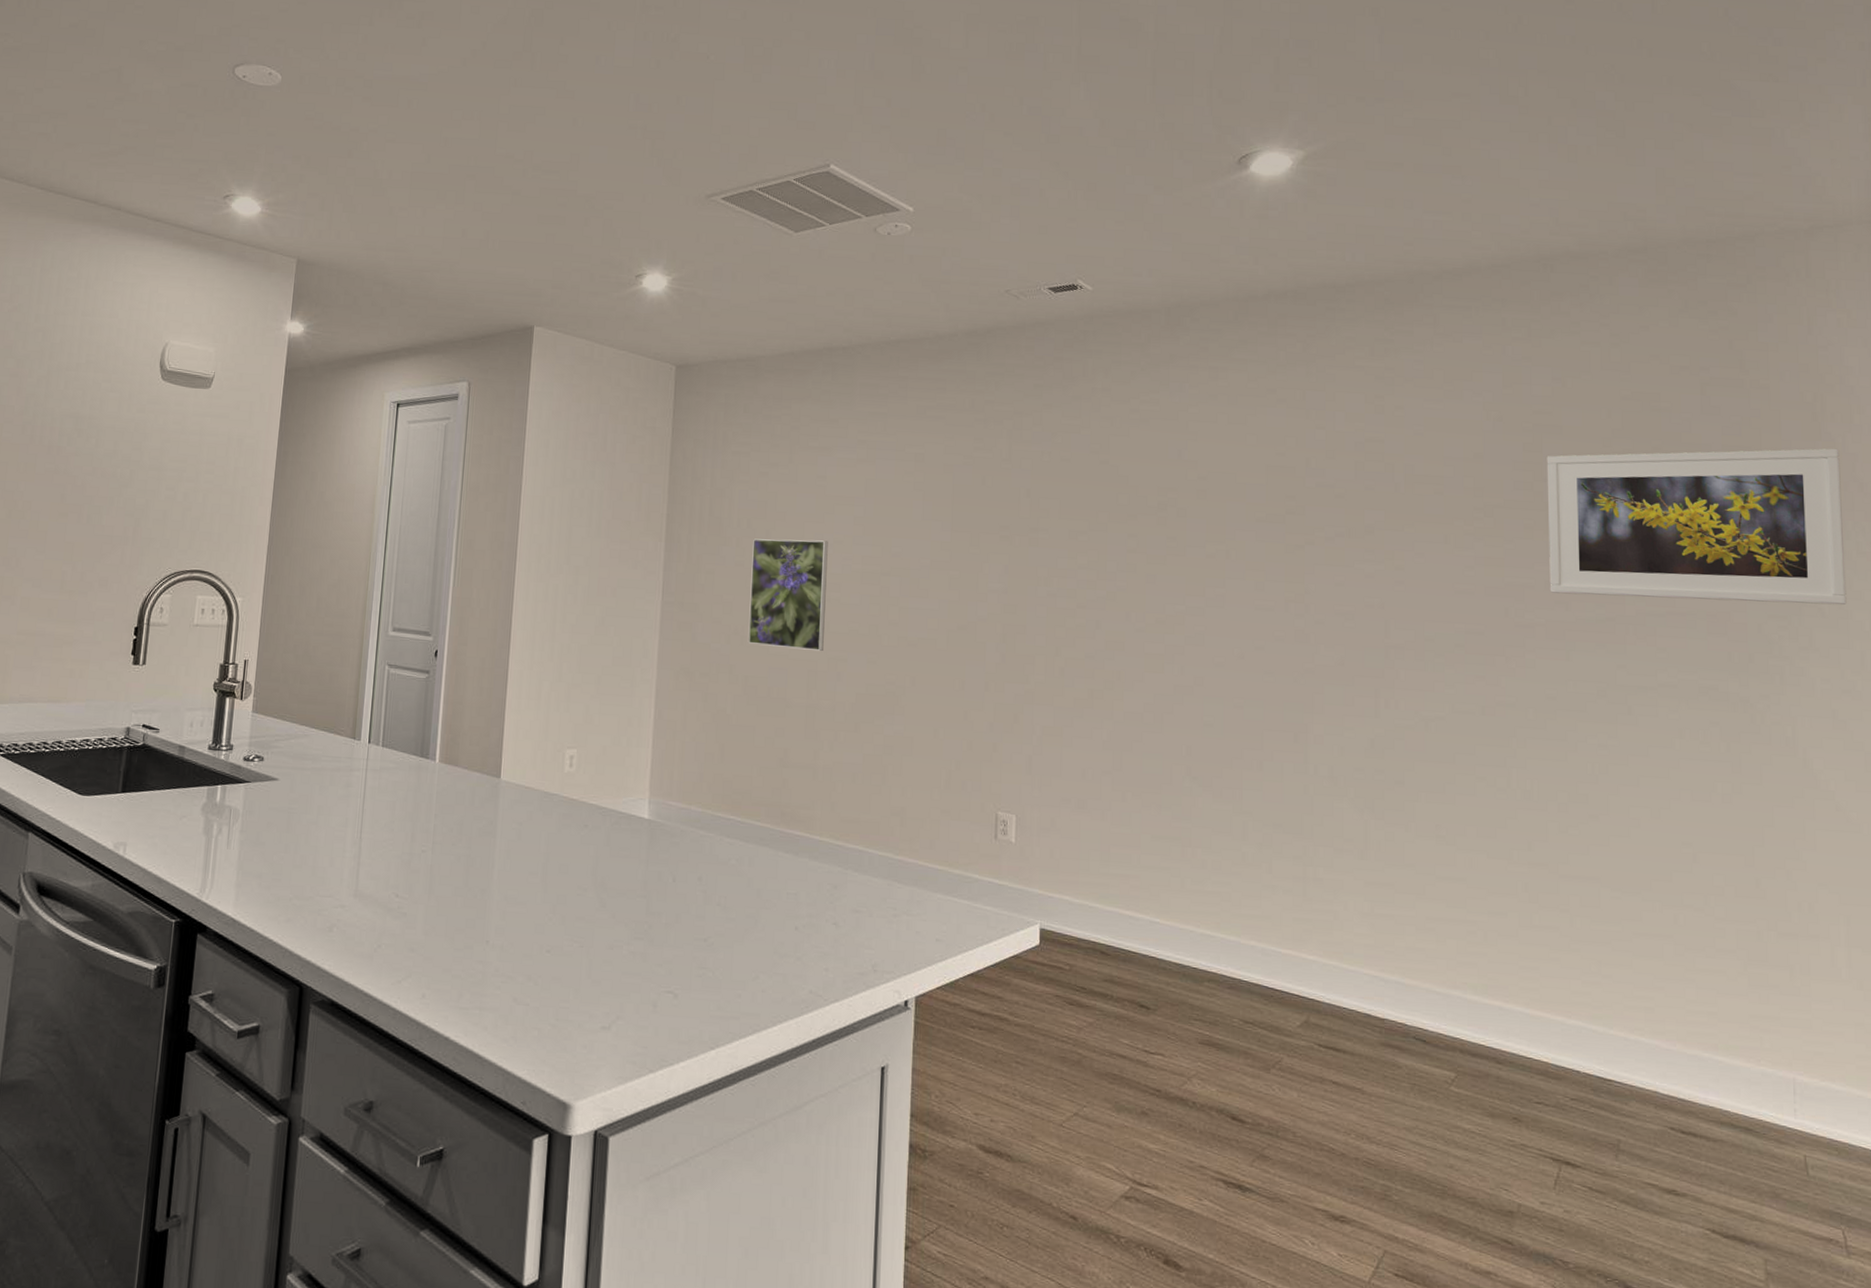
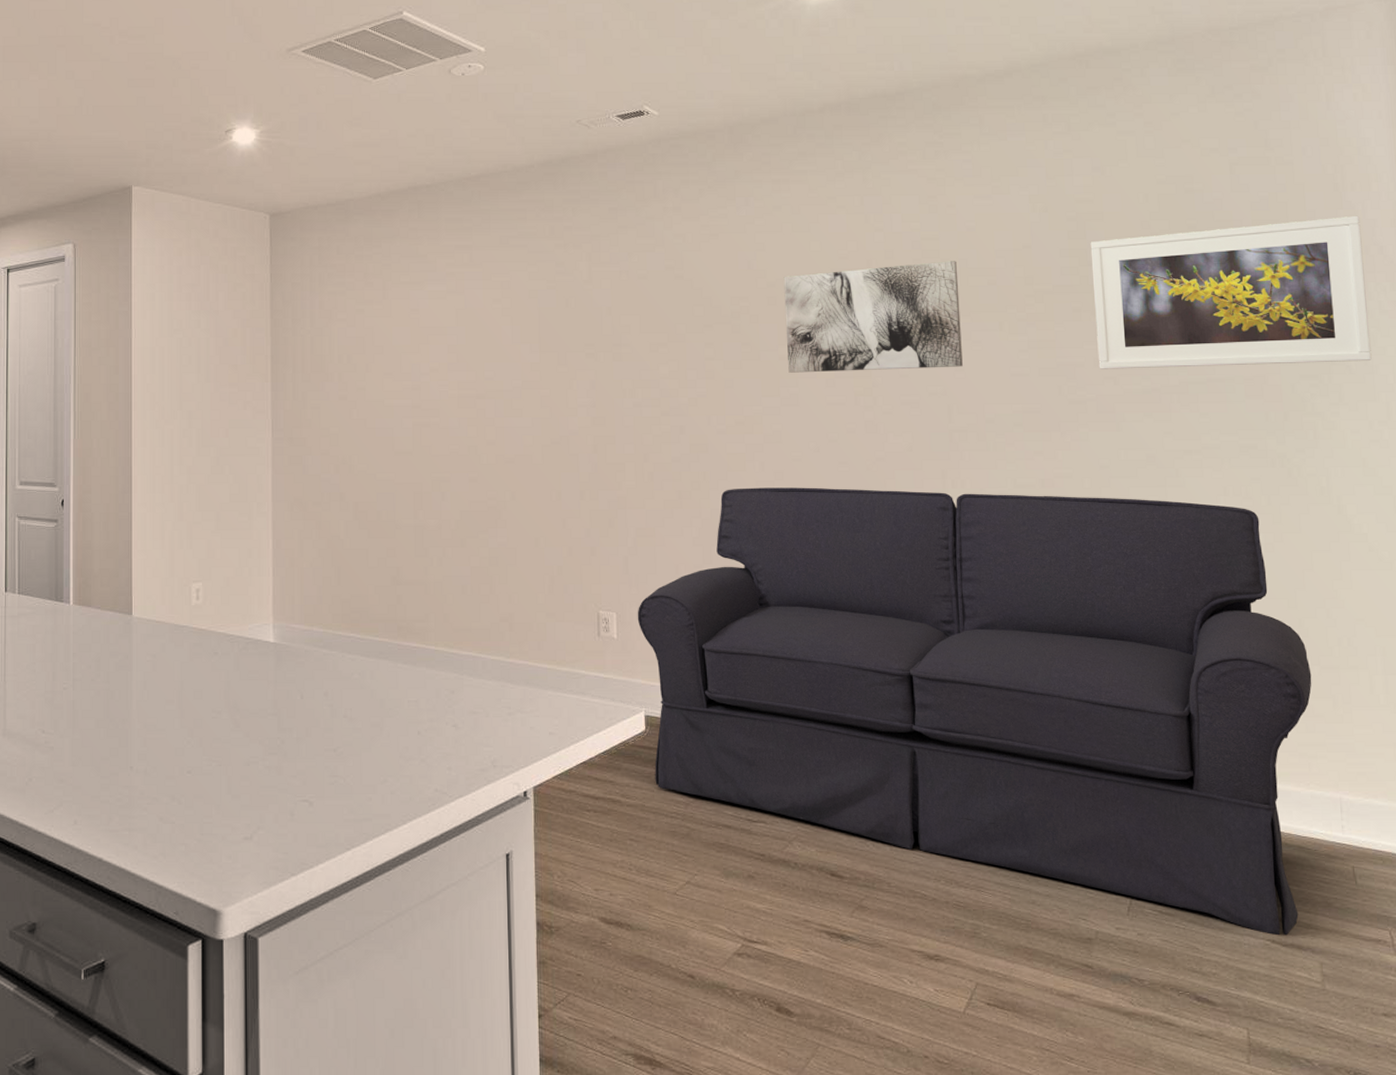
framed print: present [748,538,828,651] -> none [354,370,427,474]
sofa: none [1038,691,1768,1226] -> present [637,487,1312,936]
wall art: none [1215,465,1403,579] -> present [783,261,963,373]

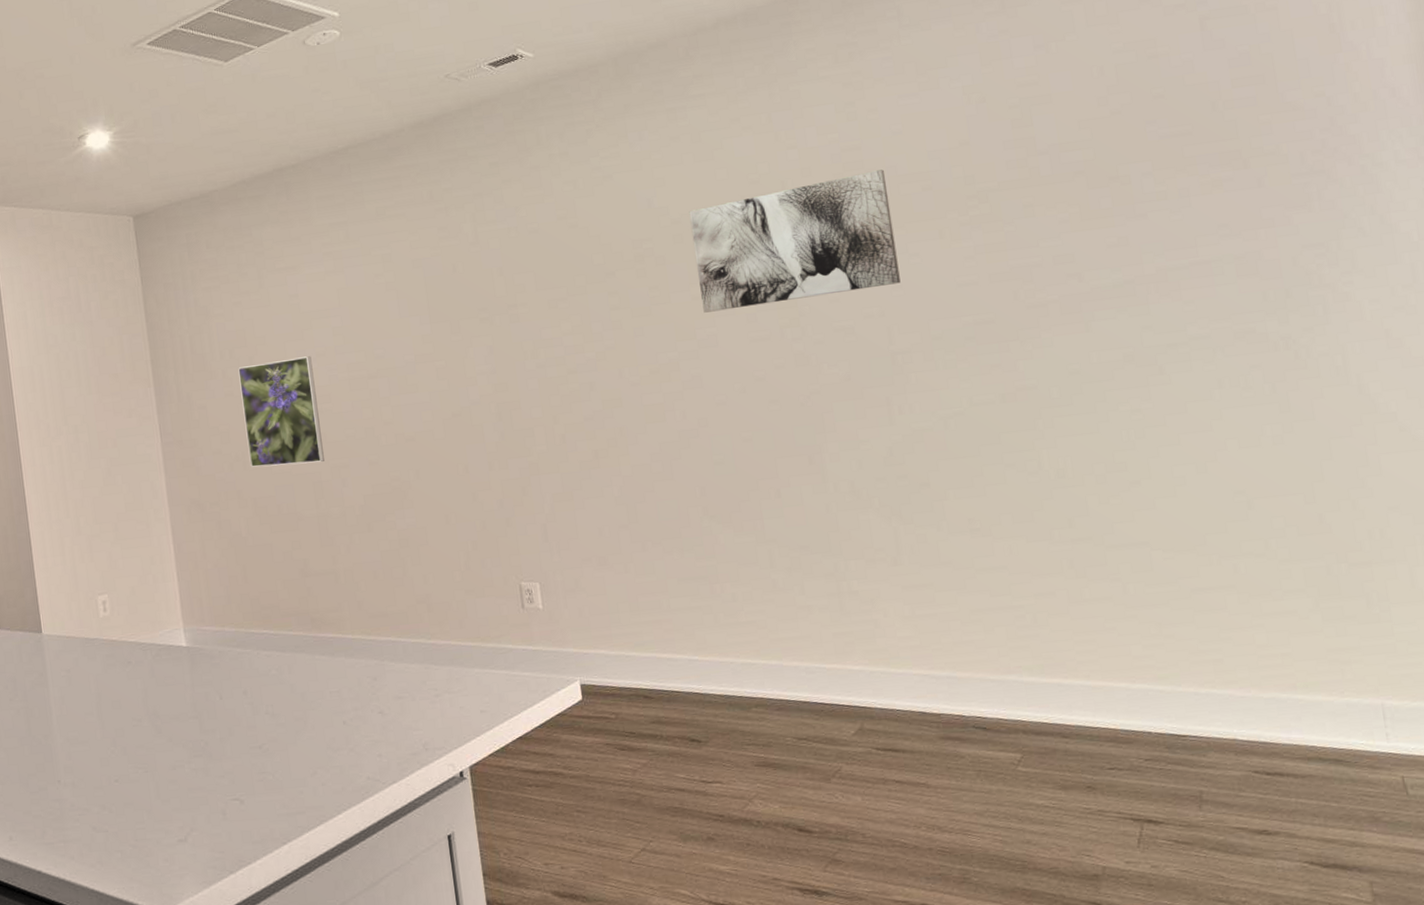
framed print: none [354,370,427,474] -> present [238,356,324,467]
sofa: present [637,487,1312,936] -> none [561,399,1340,856]
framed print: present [1090,215,1372,369] -> none [1038,56,1390,267]

